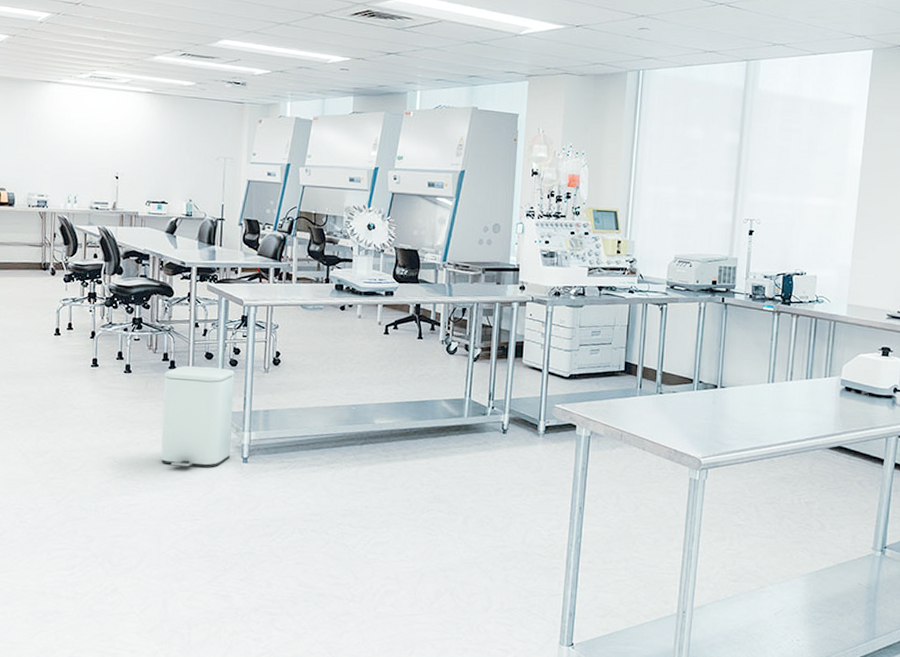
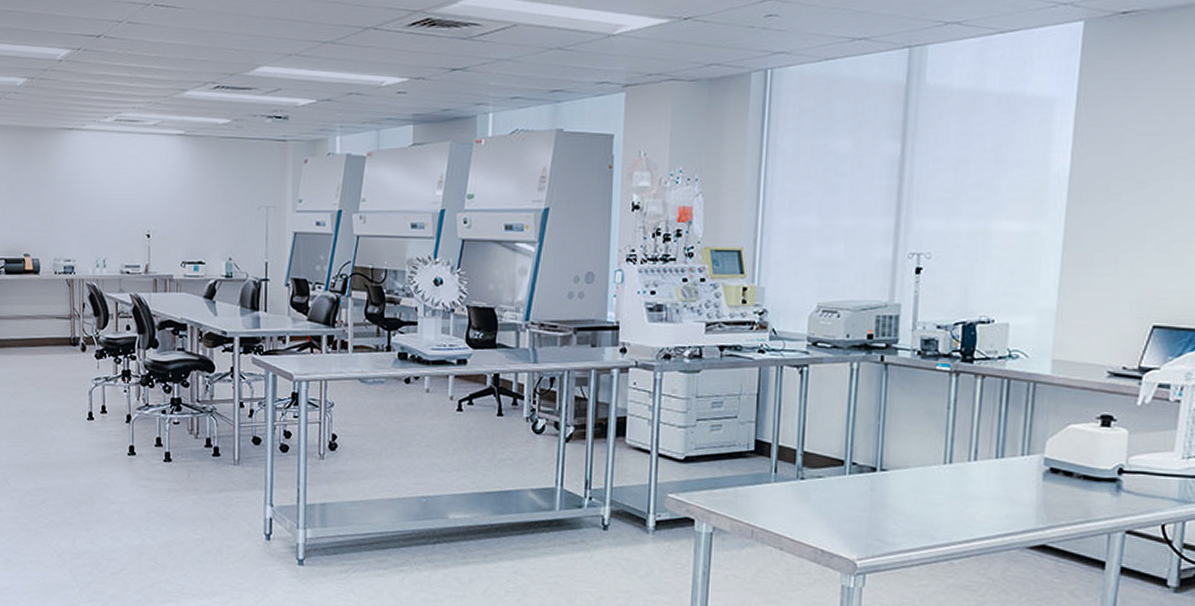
pedal bin: present [160,365,235,468] -> none [207,452,286,571]

